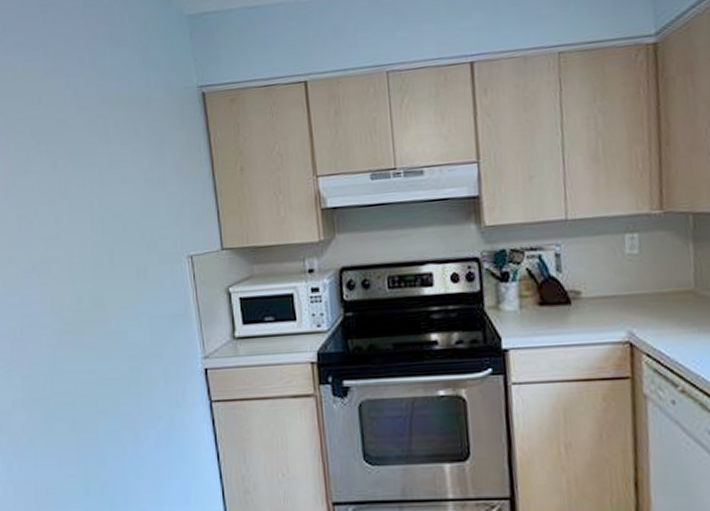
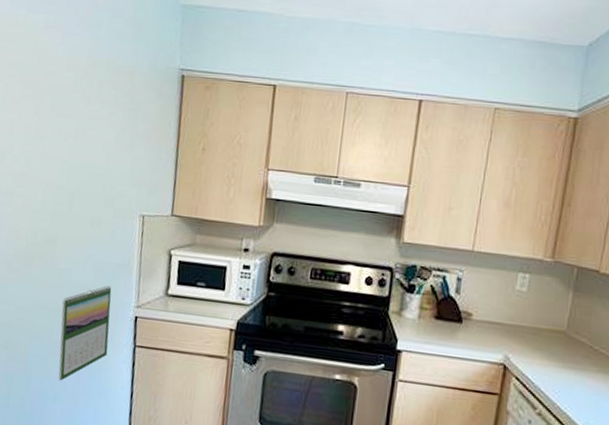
calendar: none [123,341,183,455] -> present [58,286,112,381]

